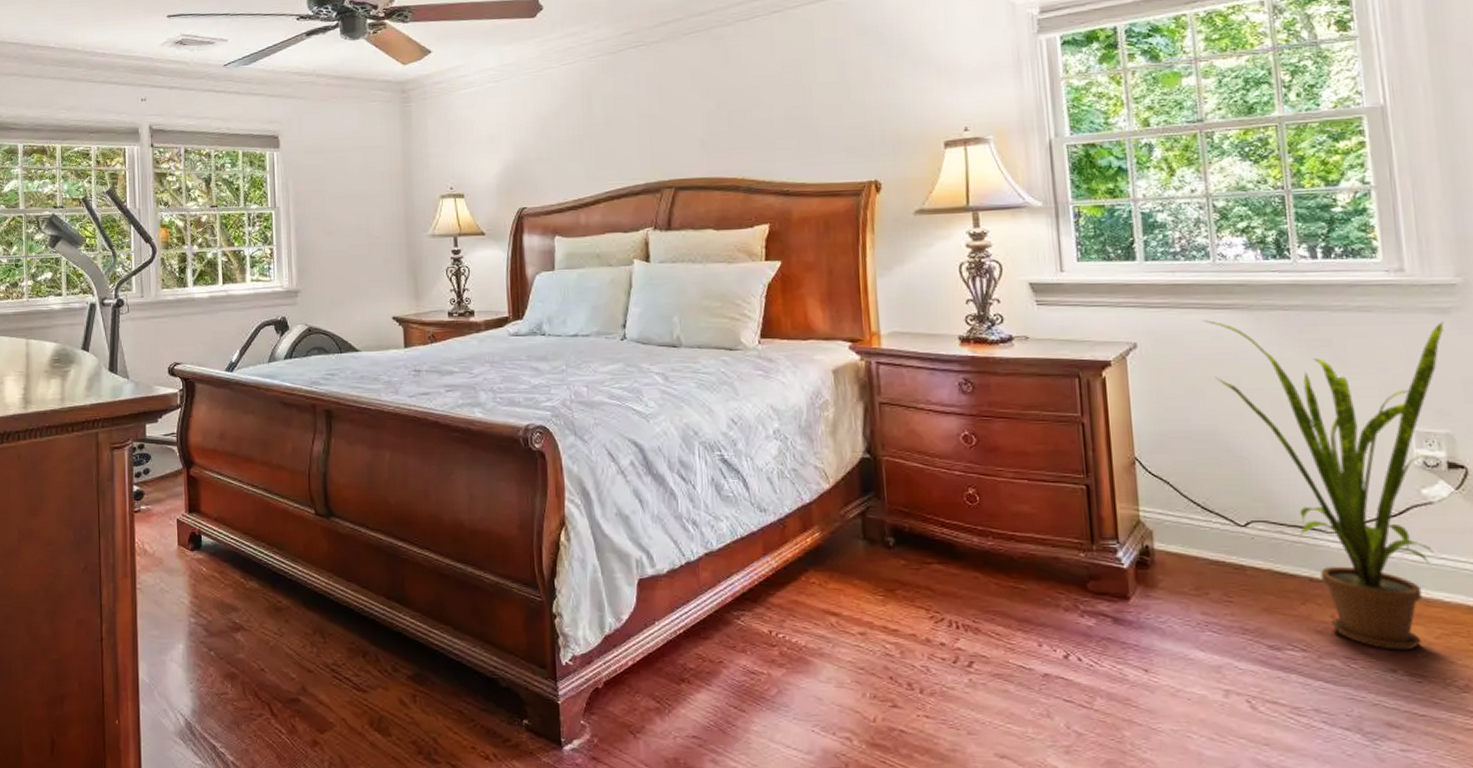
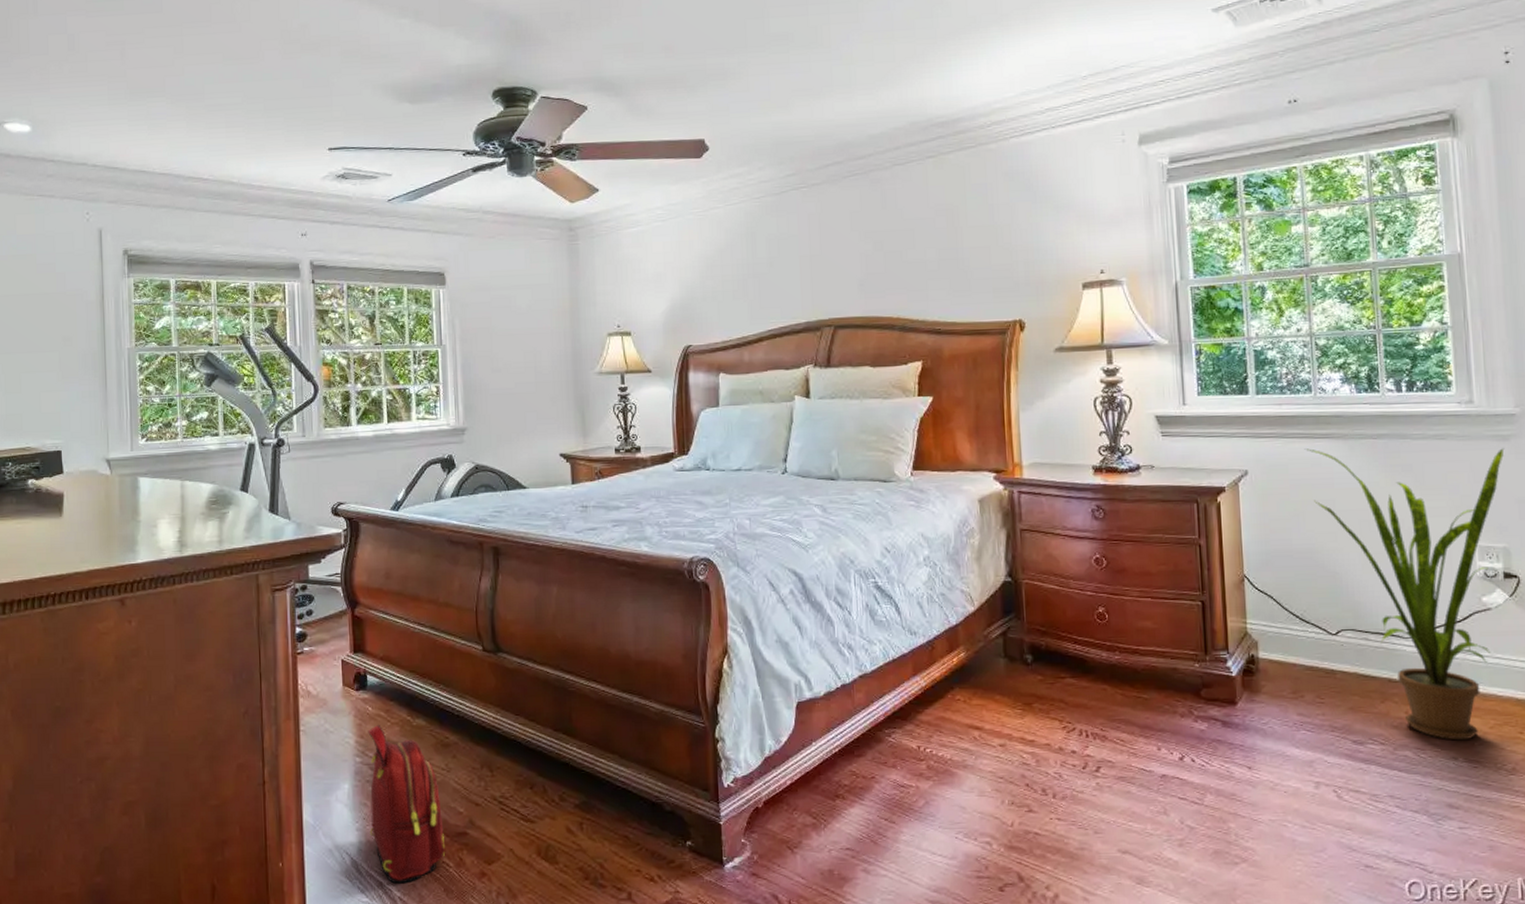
backpack: none [202,585,278,748] -> present [368,724,446,884]

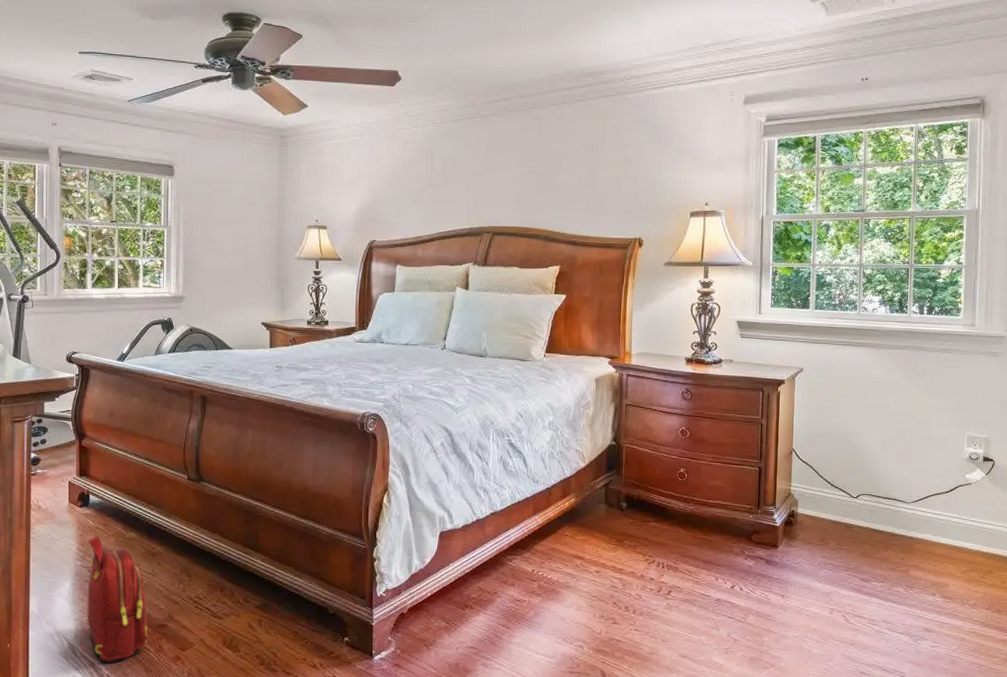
house plant: present [1304,448,1505,741] -> none [847,354,994,582]

